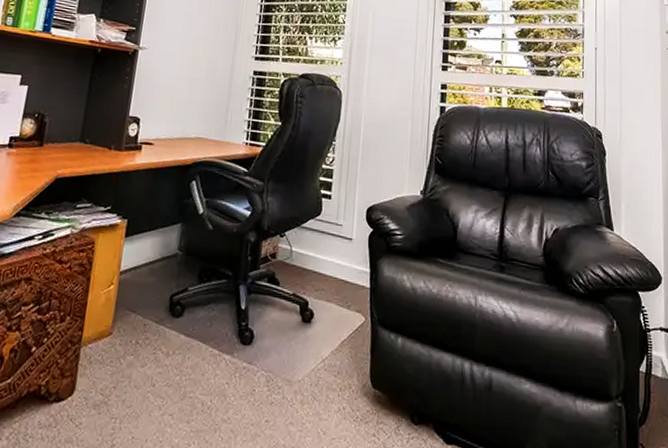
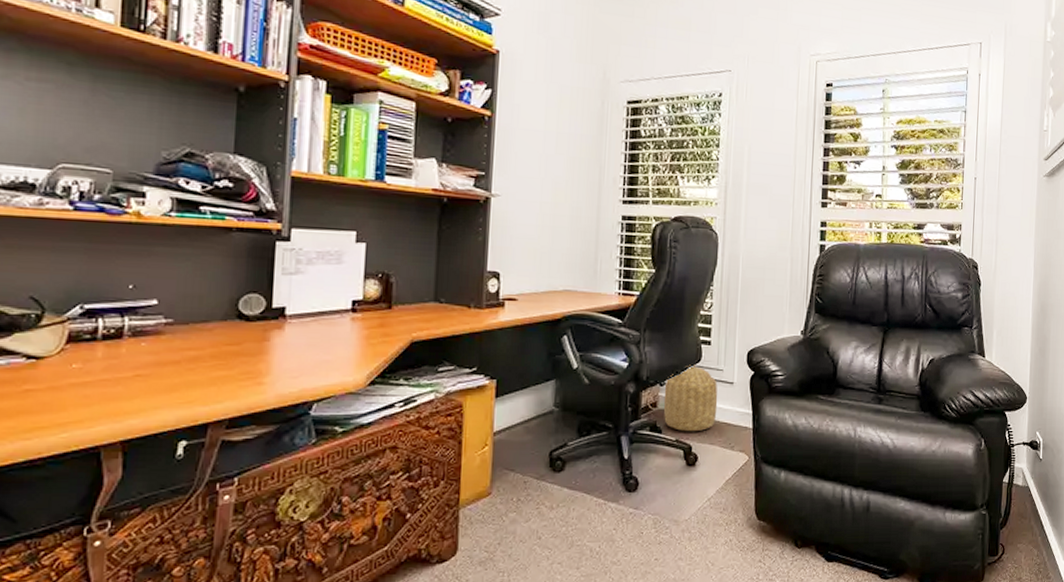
basket: none [282,217,336,287] -> present [663,364,718,432]

